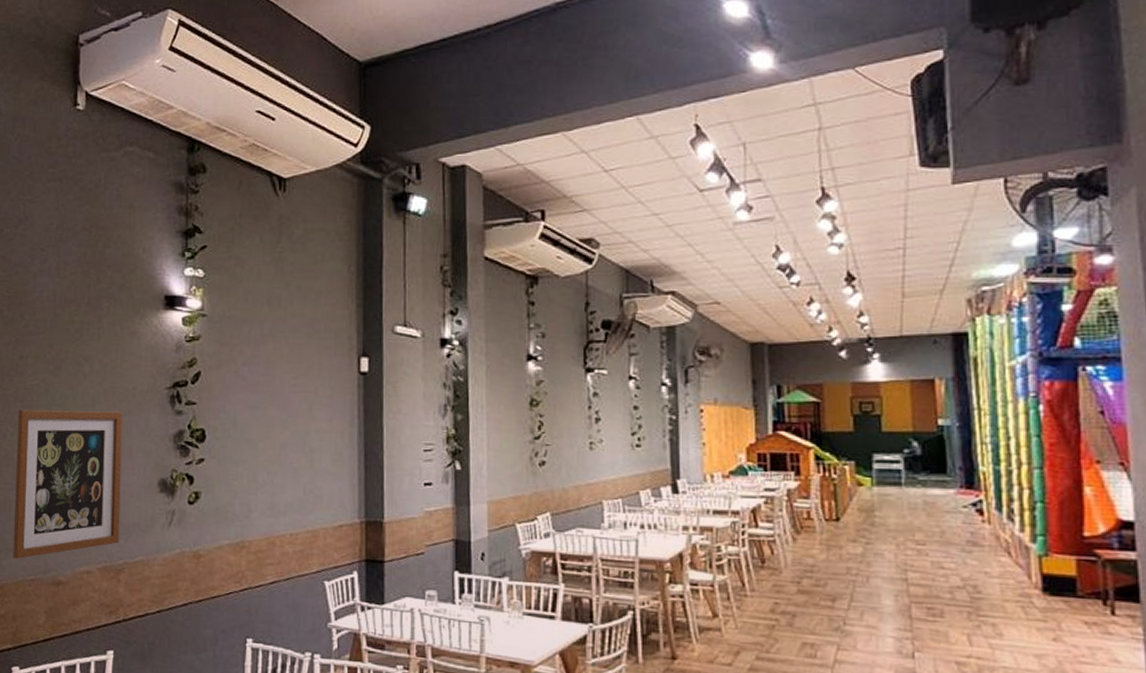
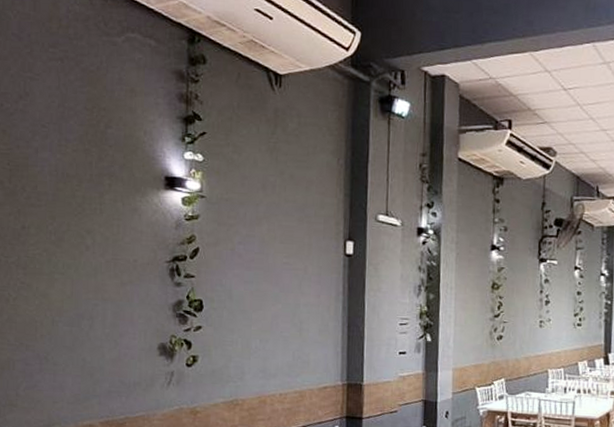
wall art: present [13,410,123,559] -> none [17,276,124,413]

